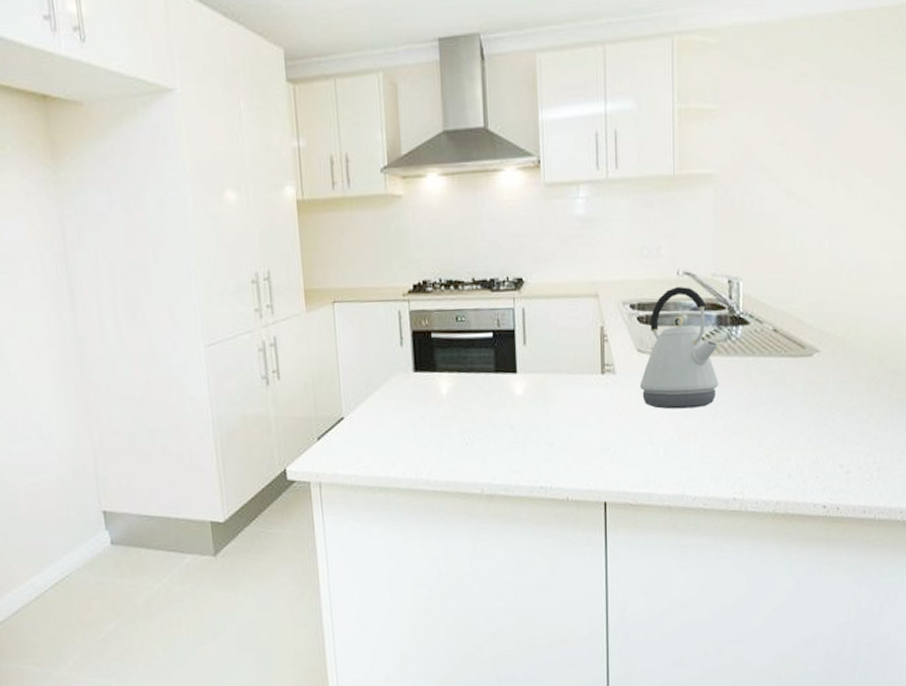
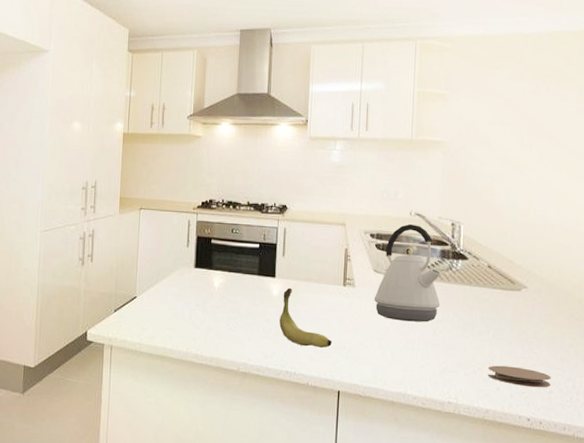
banana: none [527,383,594,454] -> present [279,287,333,349]
coaster: none [777,447,849,470] -> present [488,365,551,388]

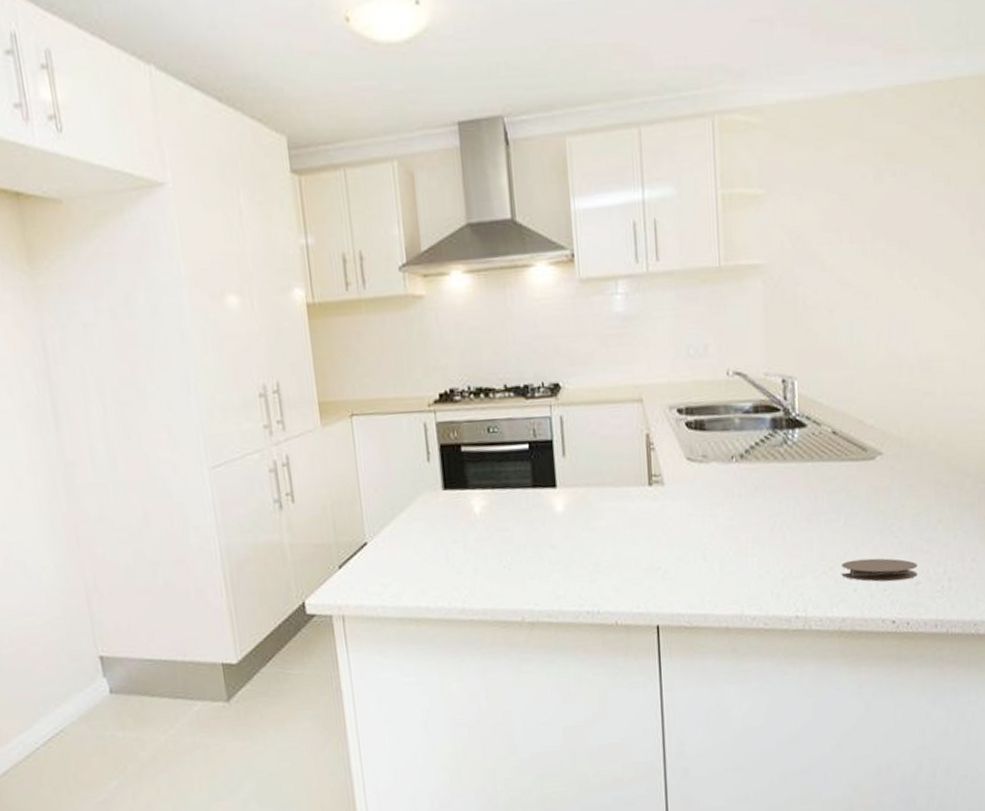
banana: present [279,287,333,349] -> none [569,498,643,575]
kettle: present [374,223,442,322] -> none [690,387,777,522]

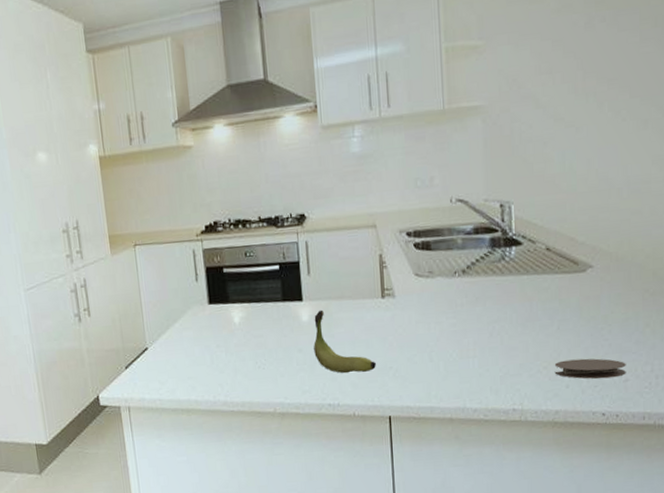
banana: none [569,498,643,575] -> present [313,309,377,374]

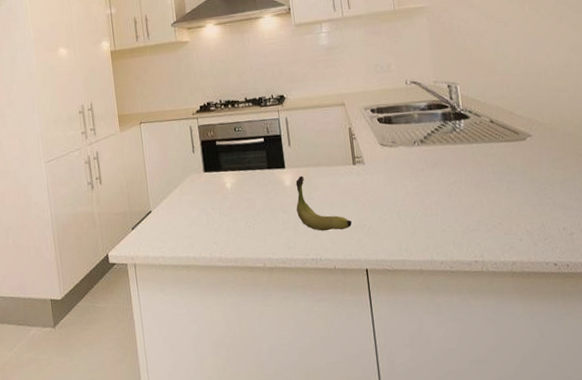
coaster: present [554,358,626,379] -> none [507,214,571,233]

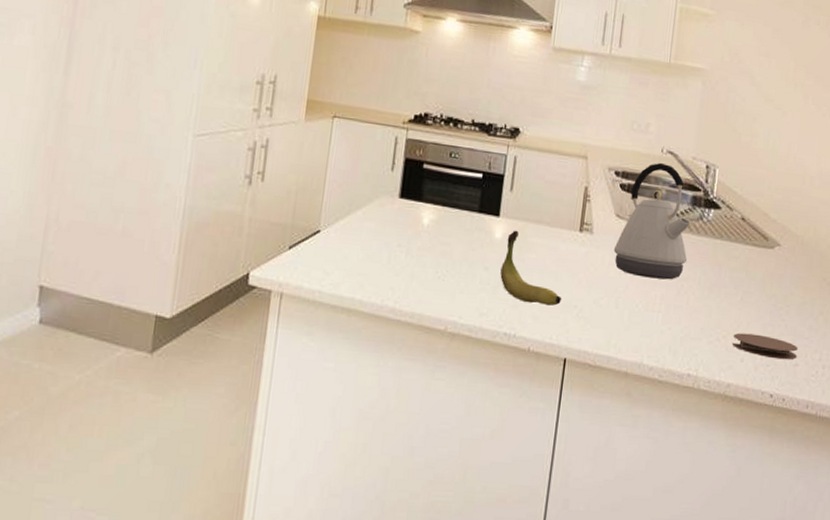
kettle: none [385,92,451,190] -> present [613,162,692,280]
coaster: none [507,214,571,233] -> present [733,333,798,360]

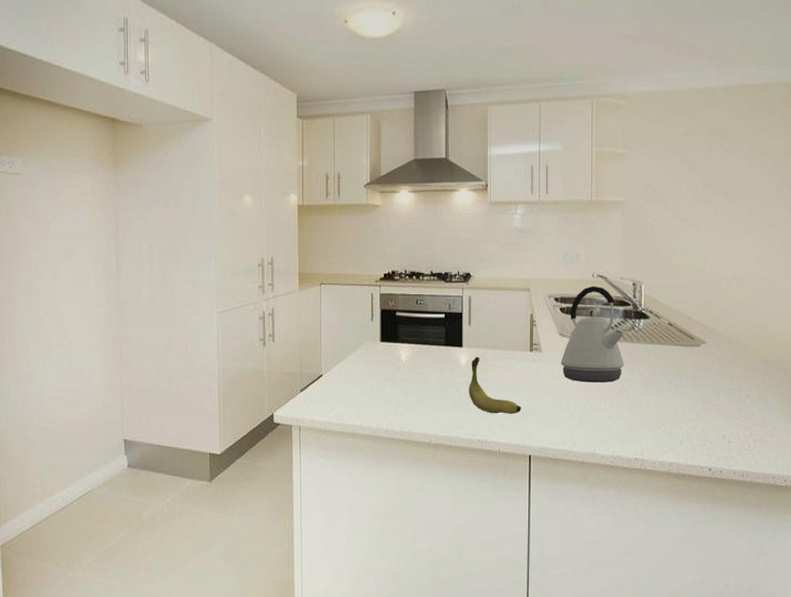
coaster: present [733,333,798,360] -> none [671,420,730,439]

